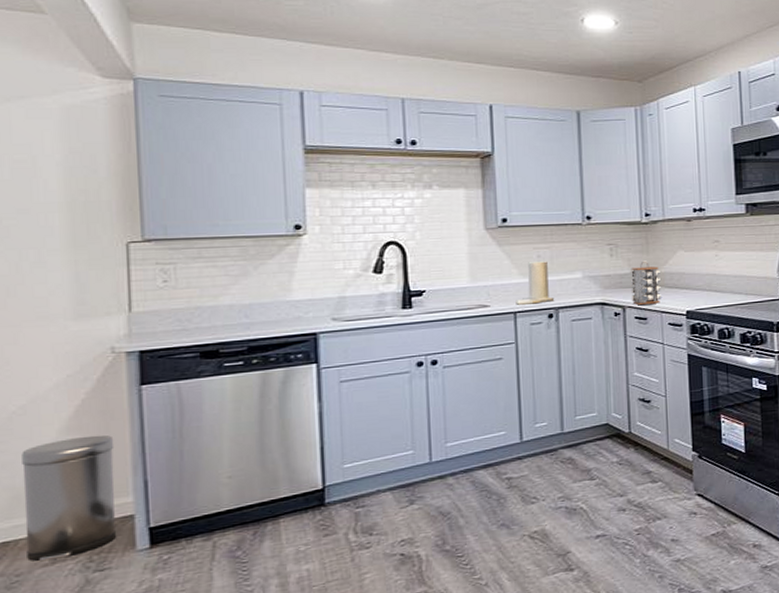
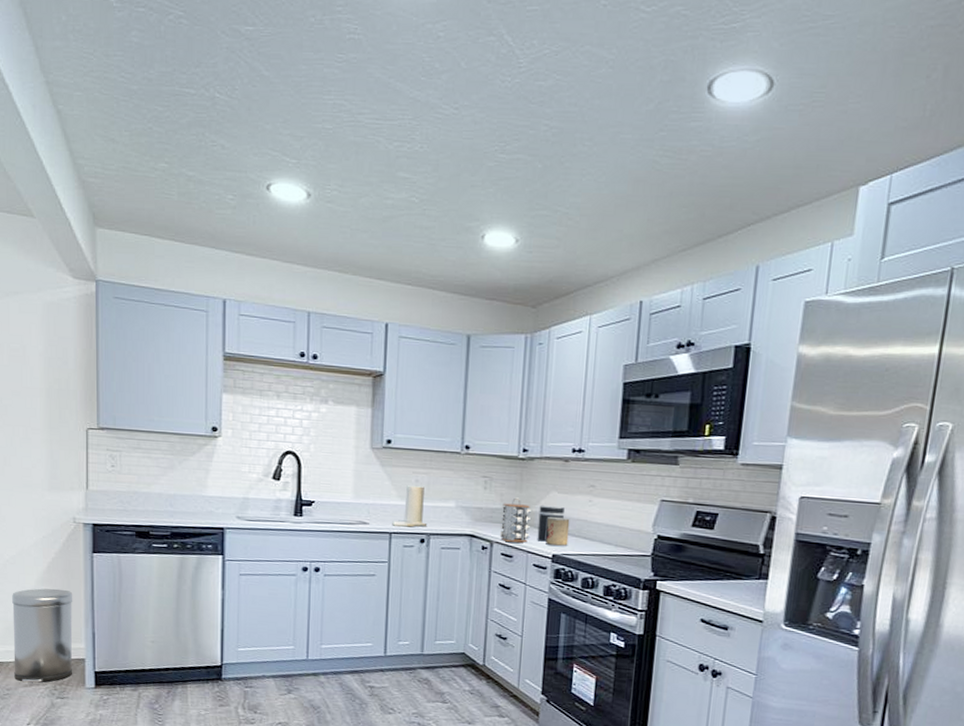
cylinder: none [668,264,693,300] -> present [537,505,564,542]
tin can: none [677,274,700,303] -> present [546,517,570,547]

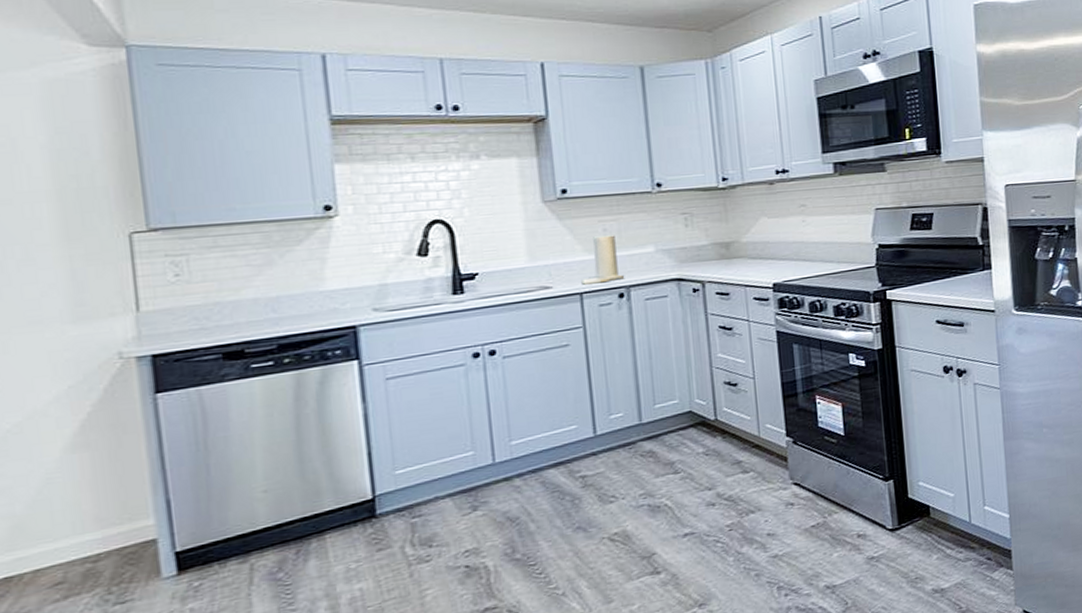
pedal bin: present [12,588,73,683] -> none [20,451,137,597]
spice rack: present [499,497,531,544] -> none [708,230,744,280]
cylinder: present [537,505,564,542] -> none [750,231,778,272]
tin can: present [546,517,570,547] -> none [761,243,788,275]

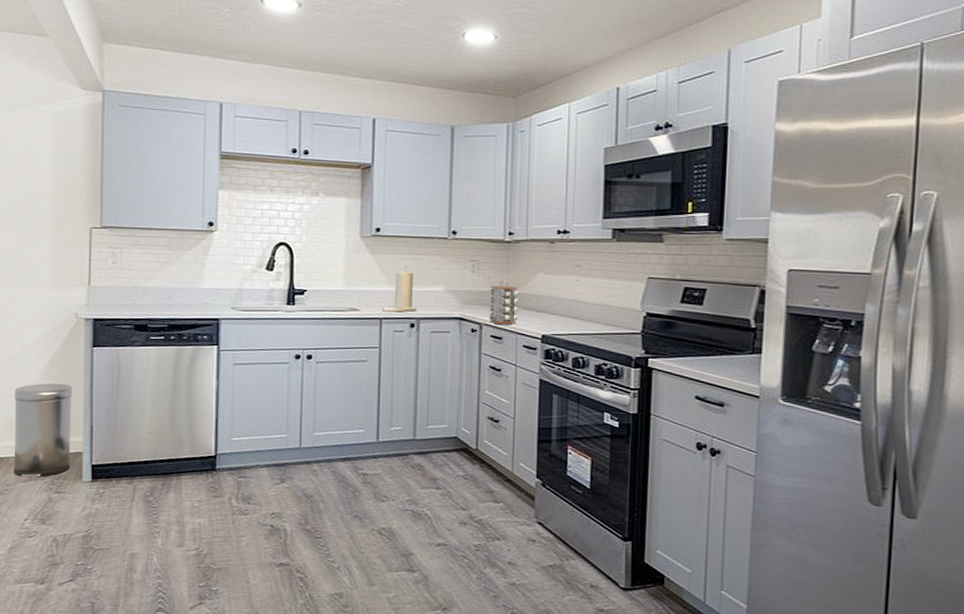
pedal bin: none [20,451,137,597] -> present [14,383,73,478]
spice rack: none [708,230,744,280] -> present [488,280,519,325]

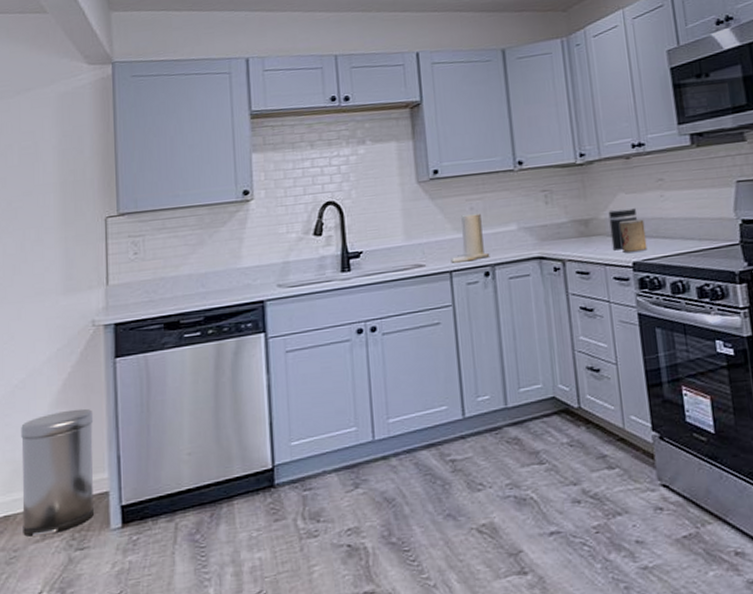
spice rack: present [488,280,519,325] -> none [567,206,604,259]
cylinder: none [526,286,552,323] -> present [608,207,637,251]
tin can: none [535,298,558,327] -> present [619,219,648,254]

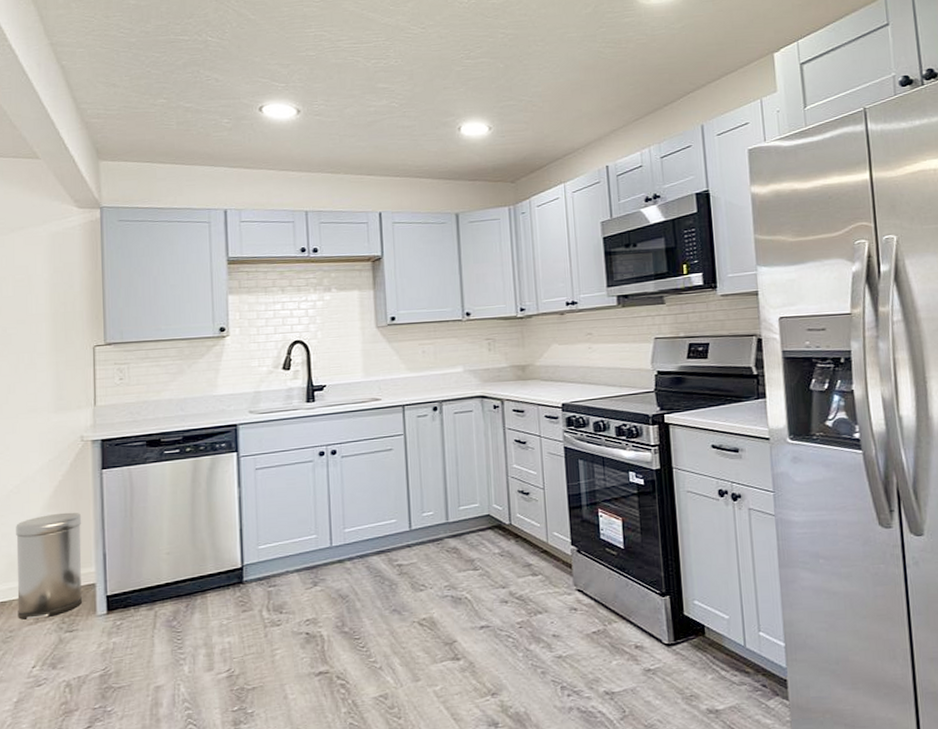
paper towel: present [451,213,490,263] -> none [404,356,439,398]
cylinder: present [608,207,637,251] -> none [543,356,567,393]
tin can: present [619,219,648,254] -> none [552,367,575,396]

